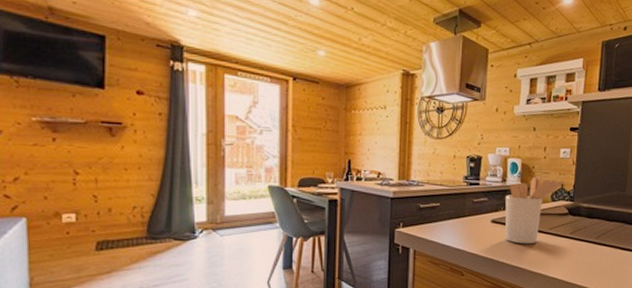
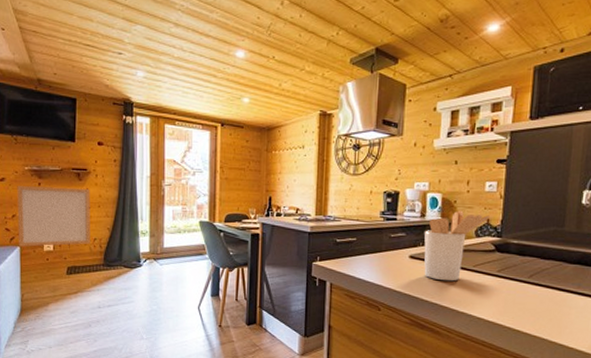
wall art: none [20,141,128,218] -> present [17,186,90,247]

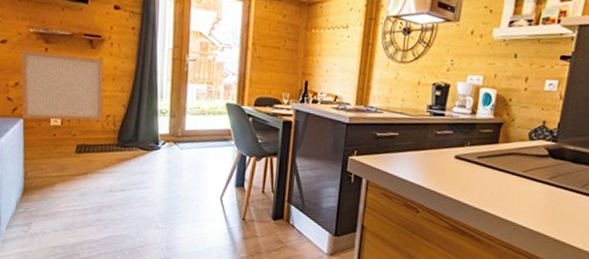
utensil holder: present [424,210,489,282] -> none [469,109,546,187]

